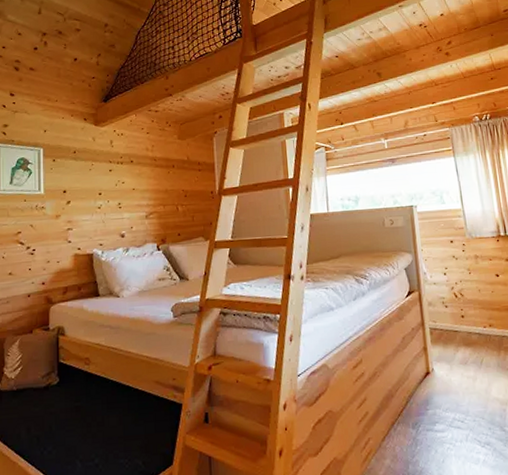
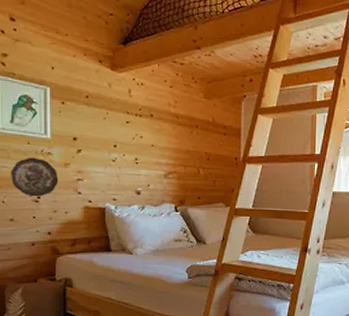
decorative plate: none [10,212,51,250] -> present [11,157,59,197]

